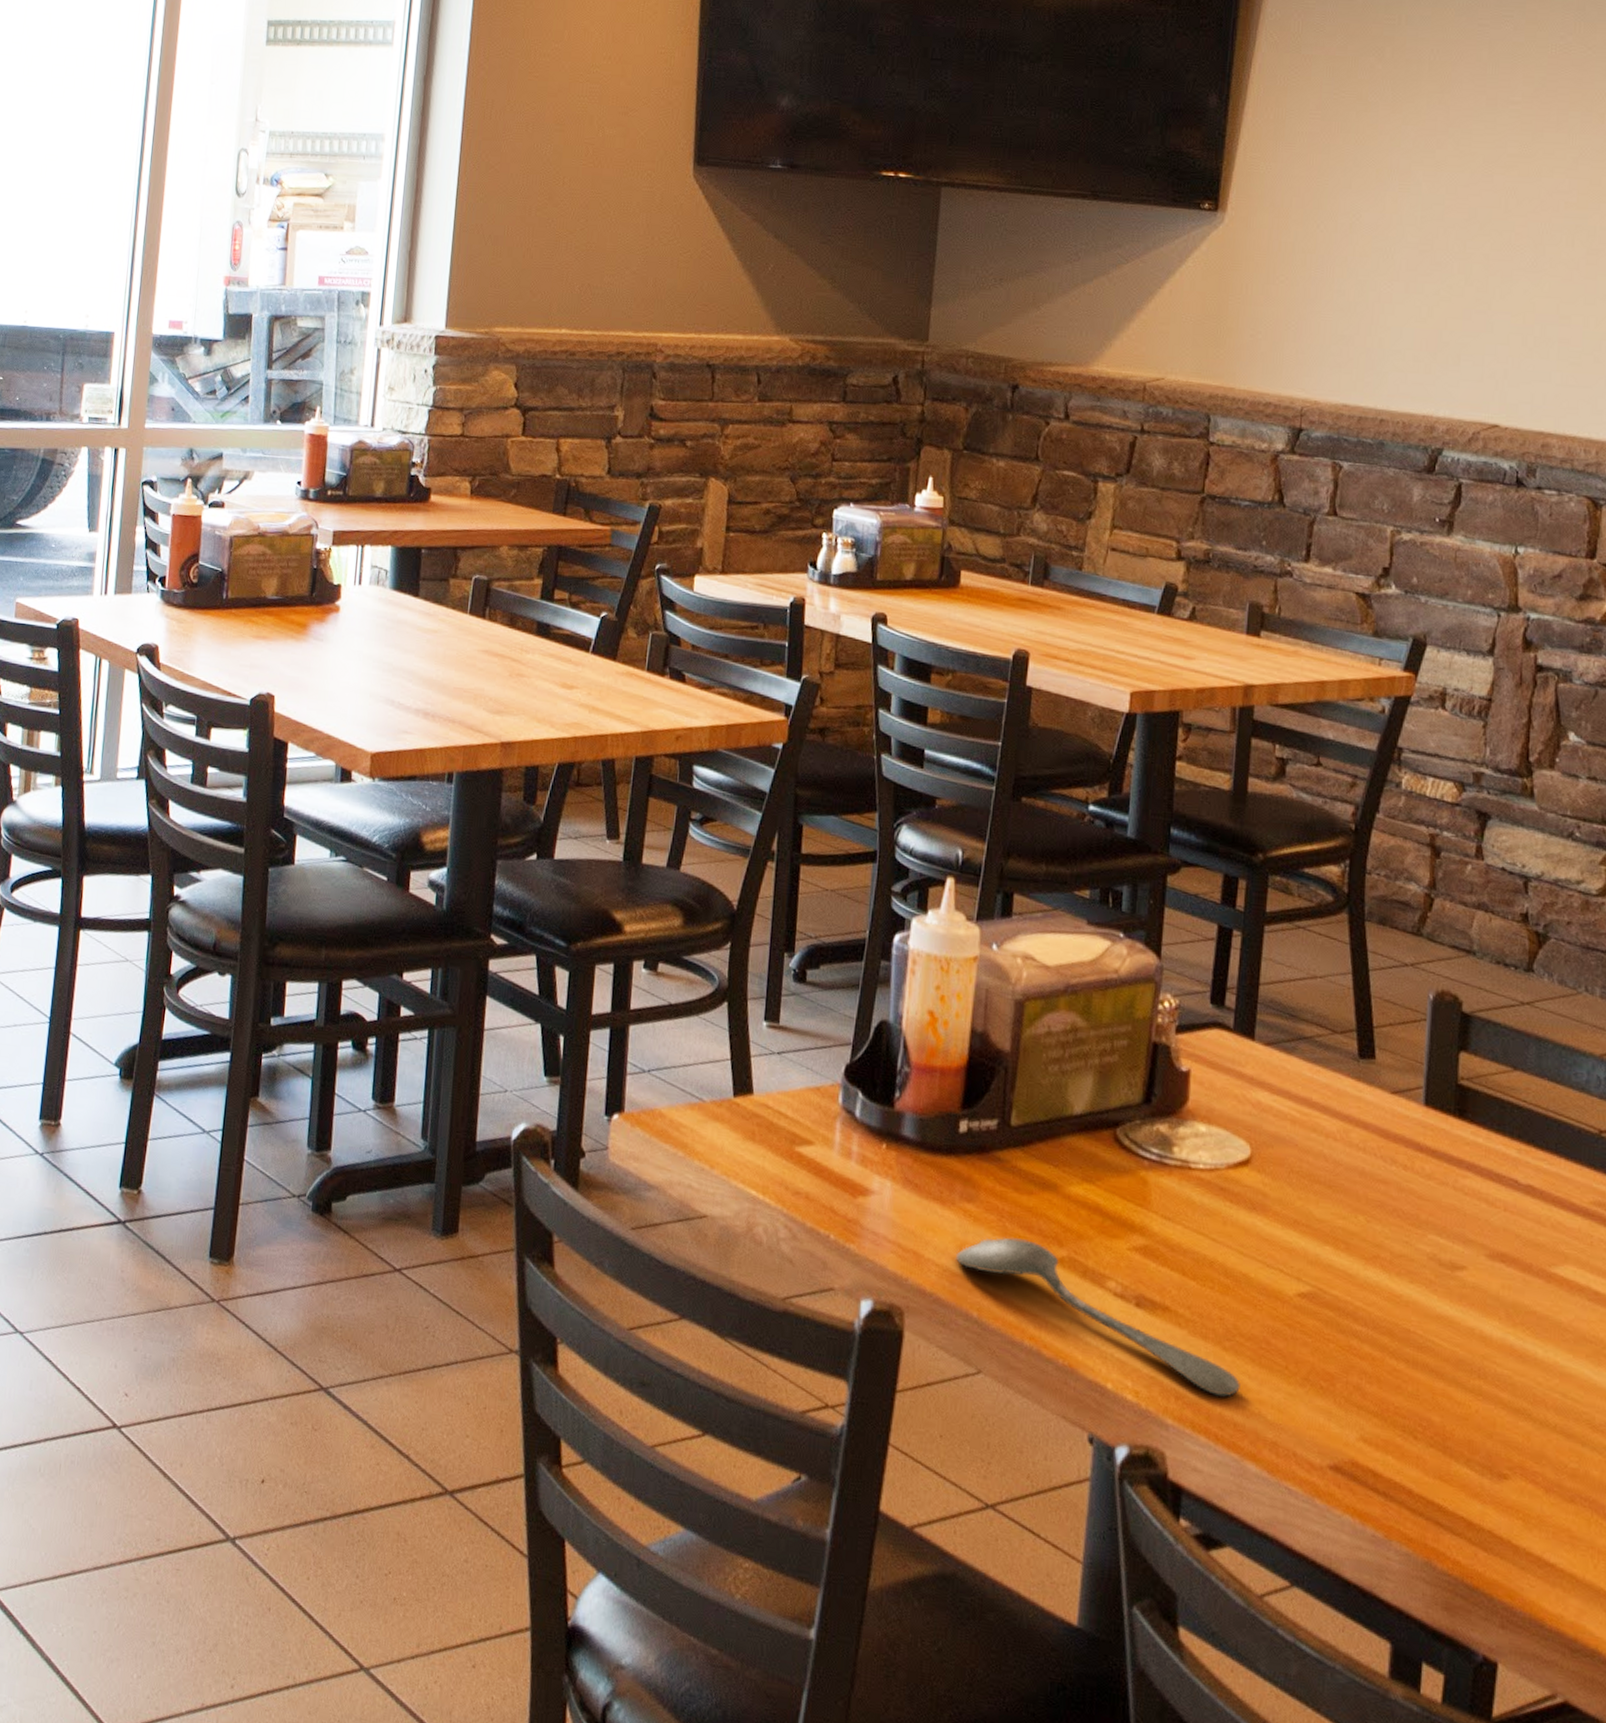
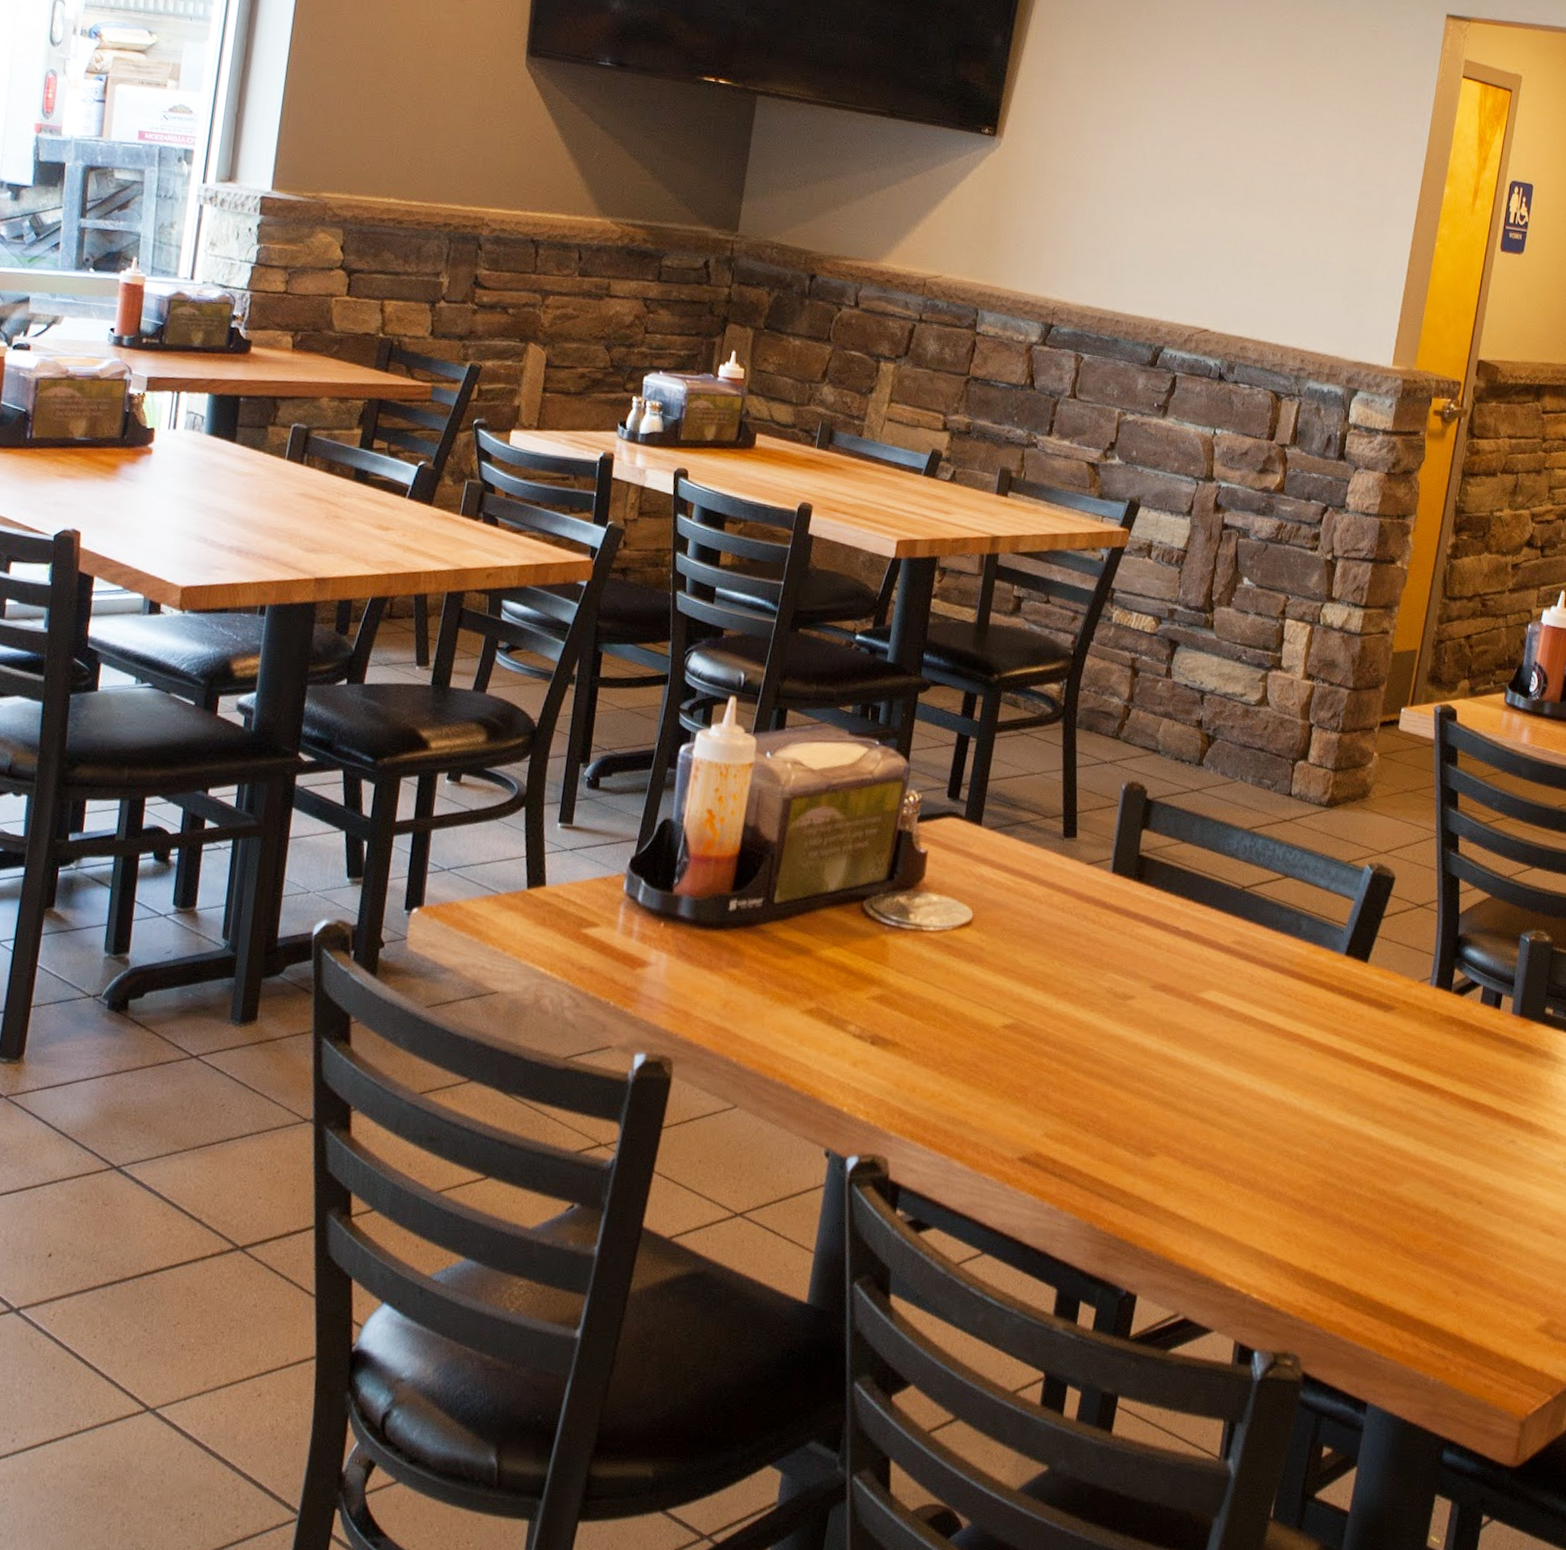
spoon: present [954,1237,1240,1398] -> none [719,995,952,1111]

